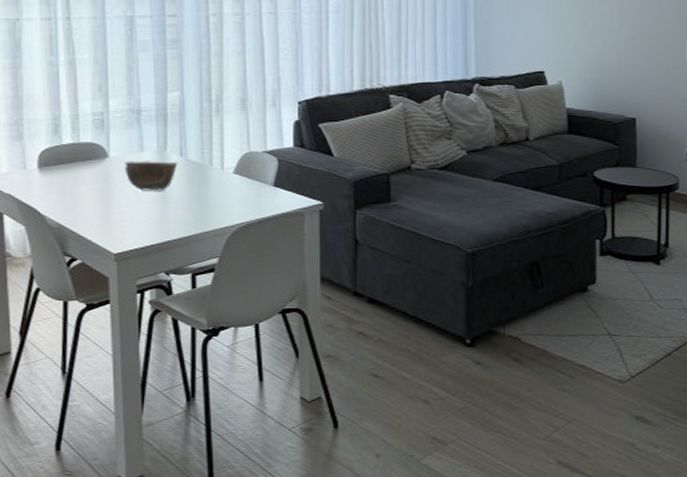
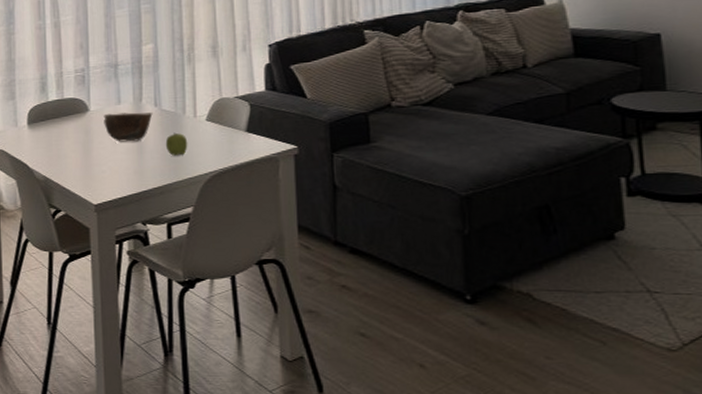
fruit: none [191,183,215,207] -> present [165,132,188,156]

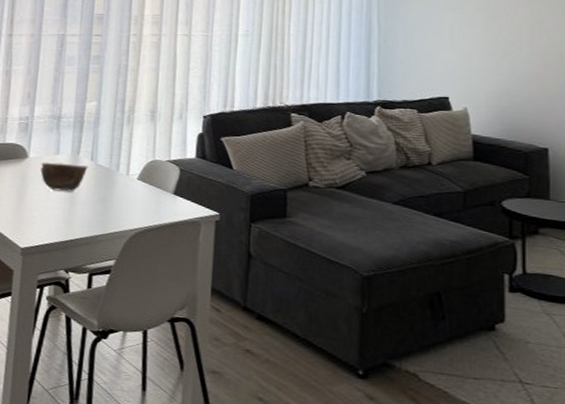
fruit: present [165,132,188,156] -> none [96,187,118,210]

